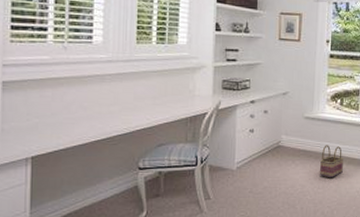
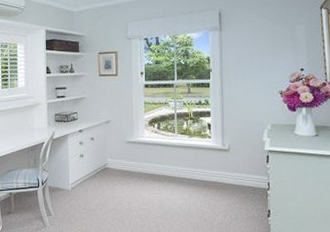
basket: present [319,145,343,178] -> none [142,165,165,196]

